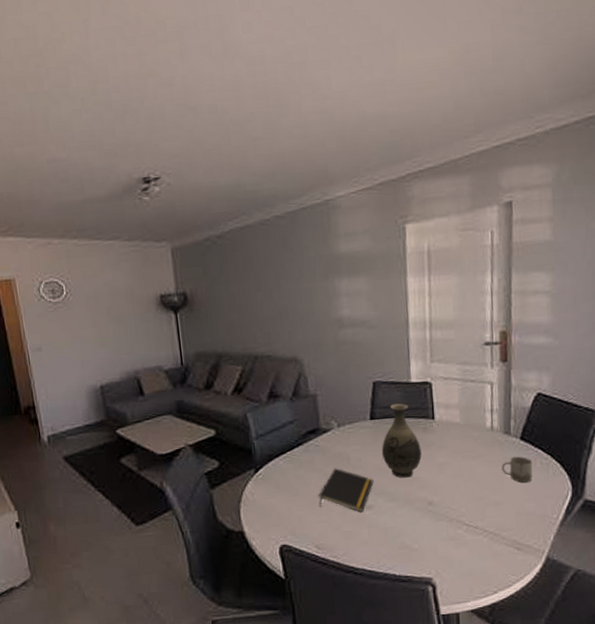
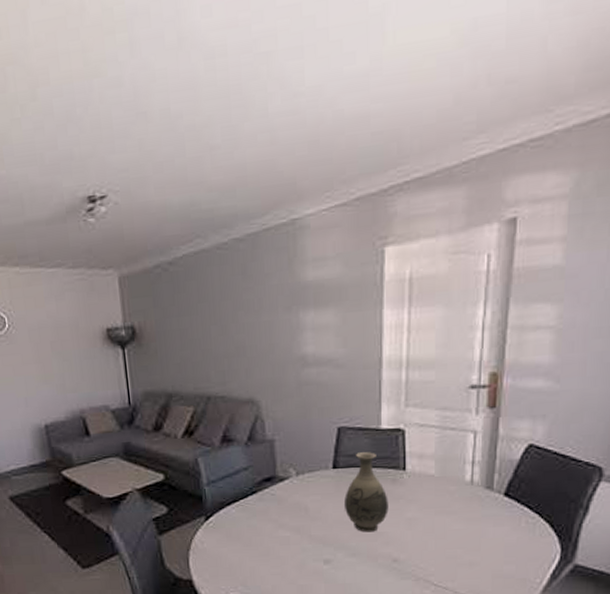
notepad: present [319,468,374,513] -> none [273,519,333,567]
cup: present [501,456,533,483] -> none [480,514,517,543]

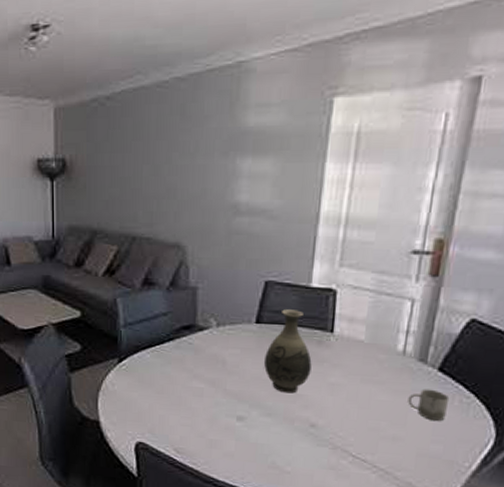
cup: none [480,514,517,543] -> present [408,389,450,421]

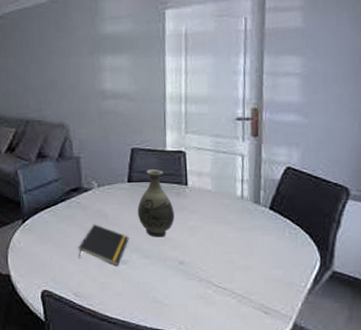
notepad: none [185,370,250,423] -> present [78,224,129,266]
cup: present [408,389,450,421] -> none [251,225,282,250]

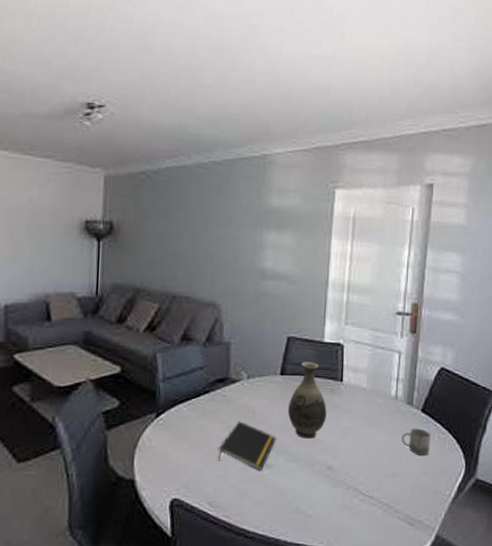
cup: none [251,225,282,250] -> present [401,428,431,455]

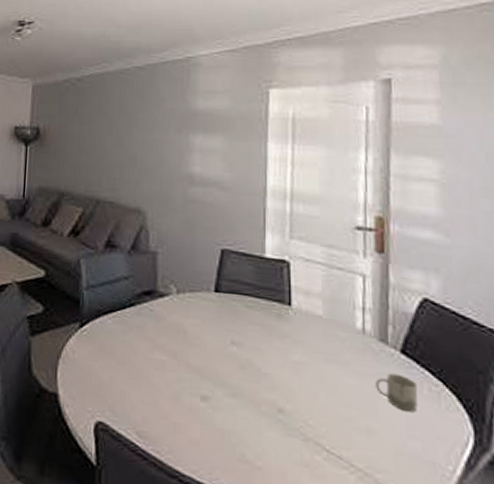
notepad: present [218,421,276,471] -> none [147,341,212,403]
vase: present [287,362,327,439] -> none [224,279,273,372]

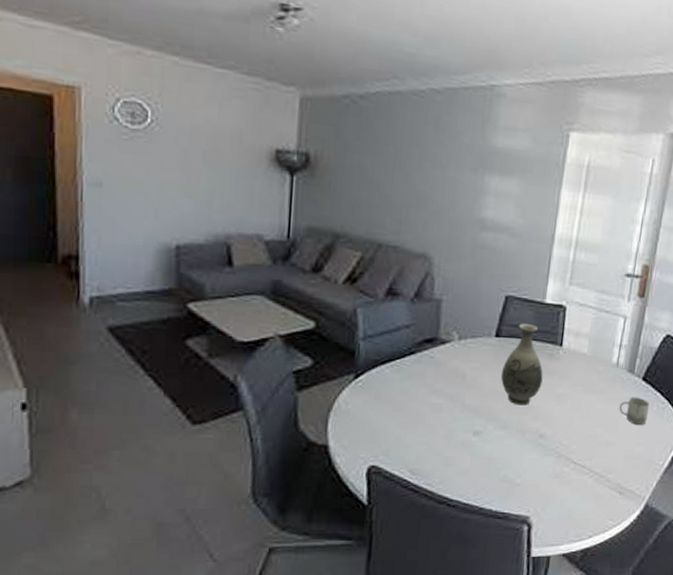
vase: none [224,279,273,372] -> present [500,323,543,406]

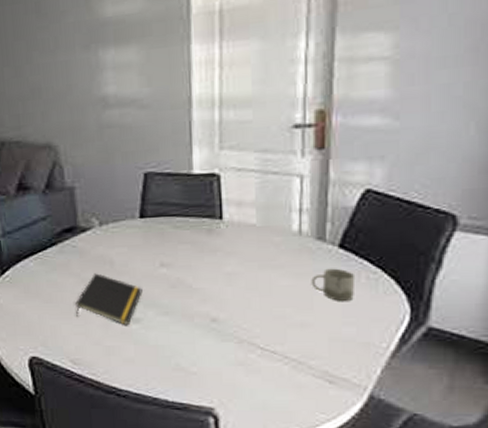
notepad: none [422,385,487,438] -> present [75,273,143,326]
vase: present [500,323,543,406] -> none [153,199,205,288]

